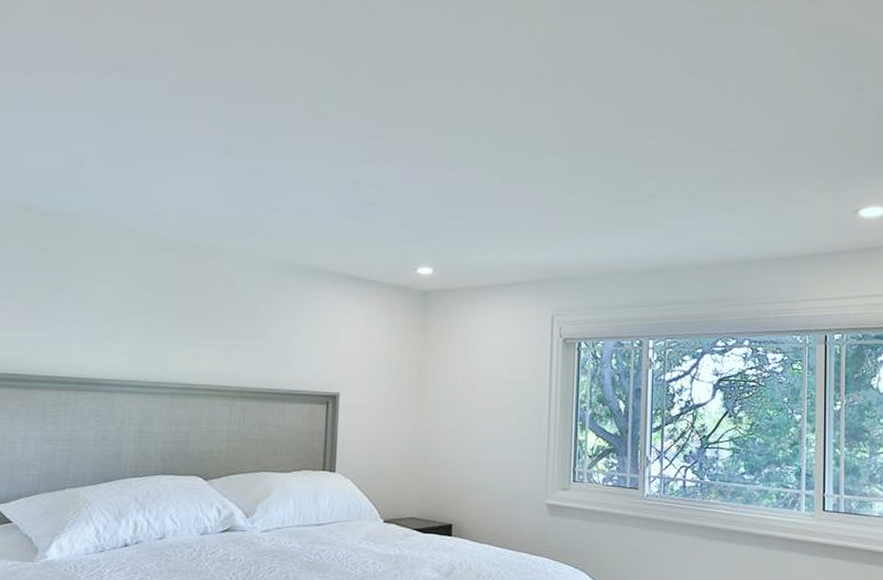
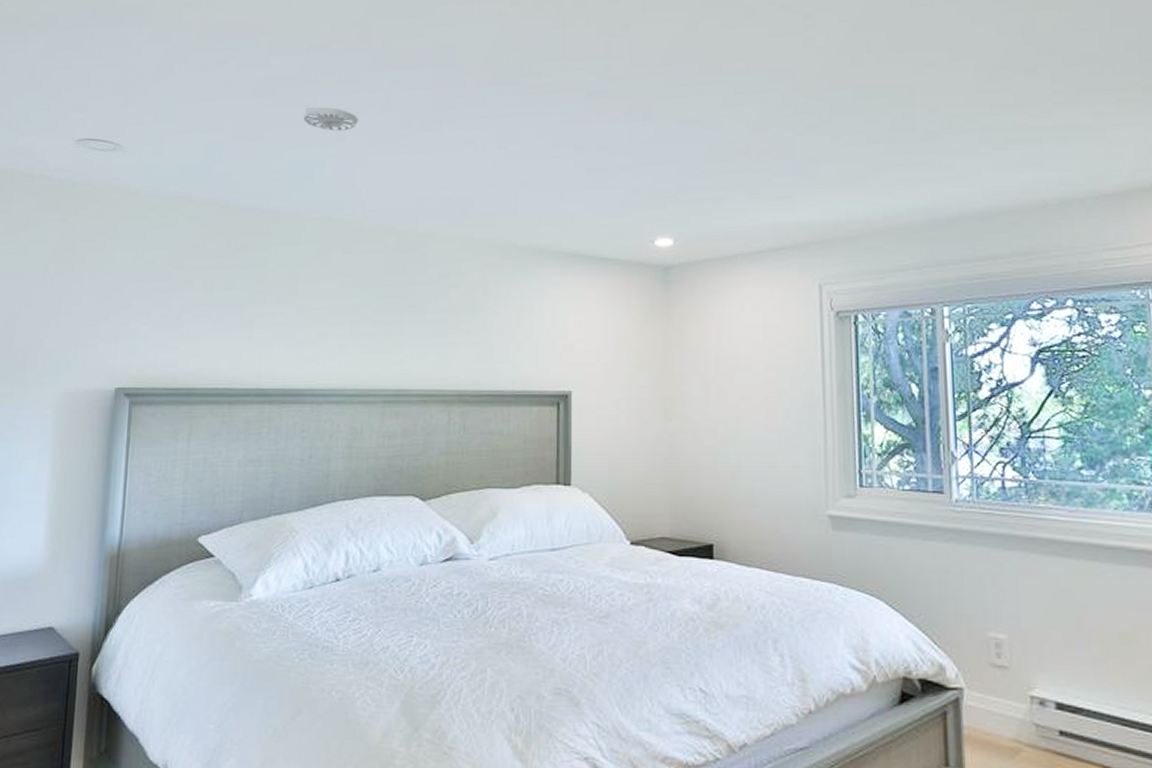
smoke detector: none [103,124,157,149] -> present [303,107,359,131]

